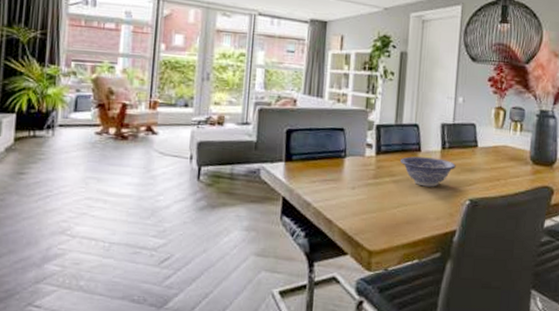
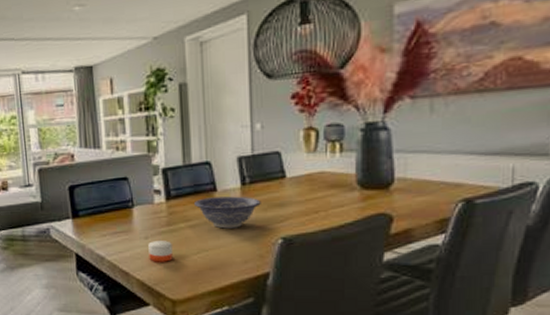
candle: none [353,192,376,213] -> present [148,241,173,262]

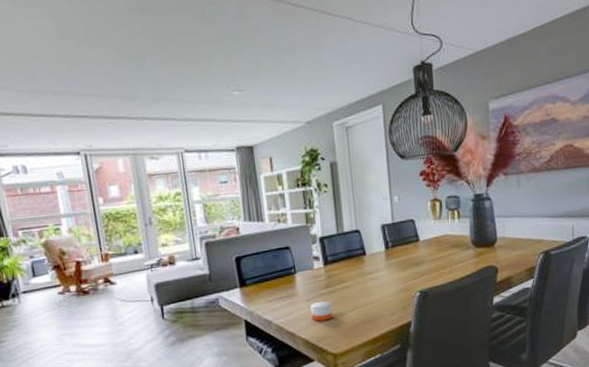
decorative bowl: present [193,196,261,229] -> none [347,258,402,287]

